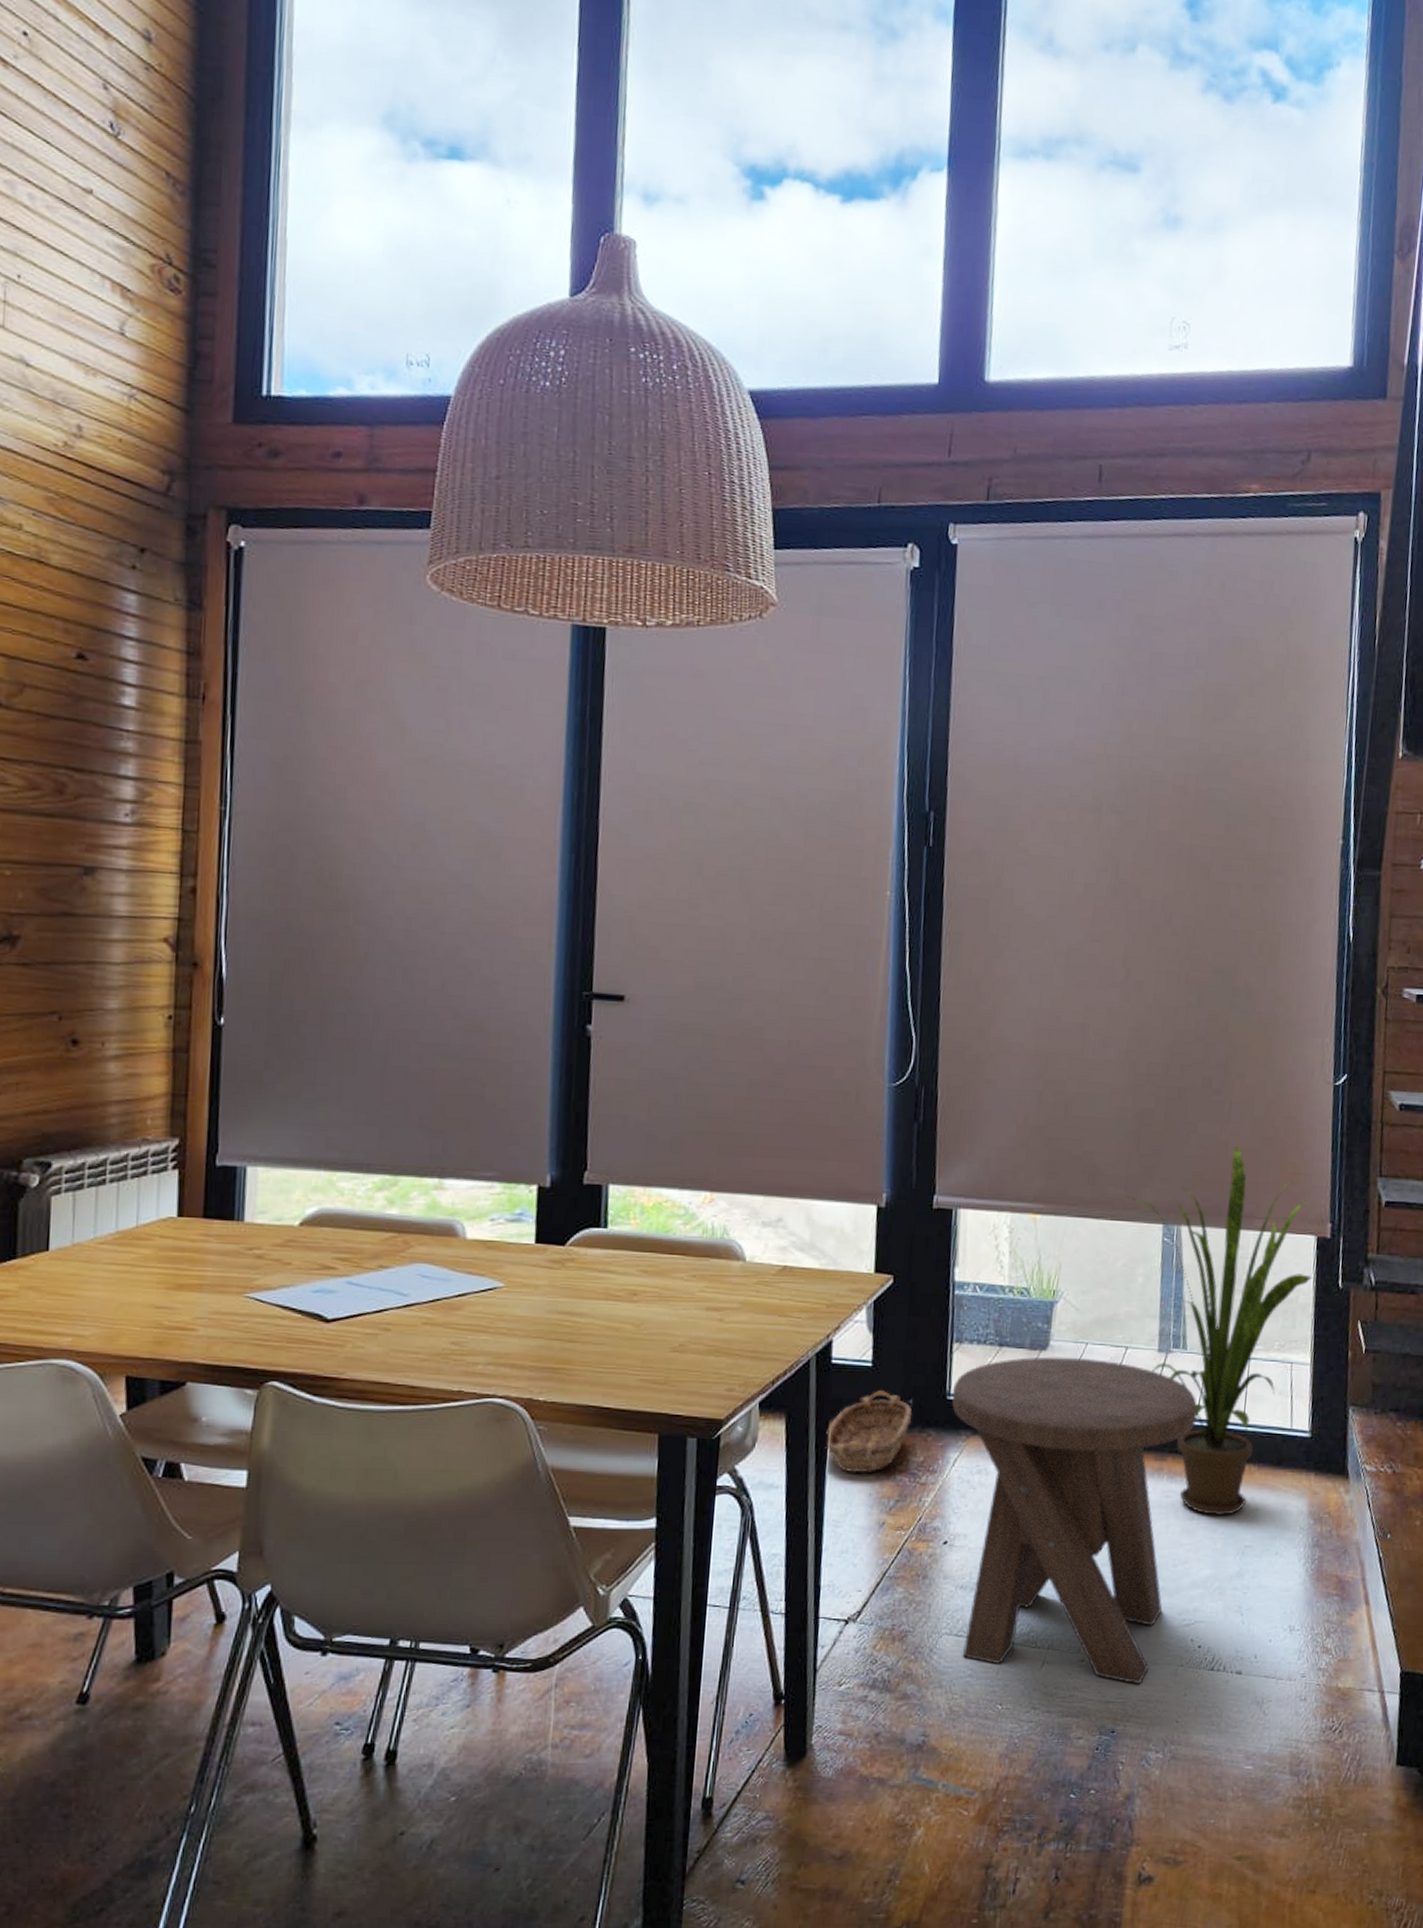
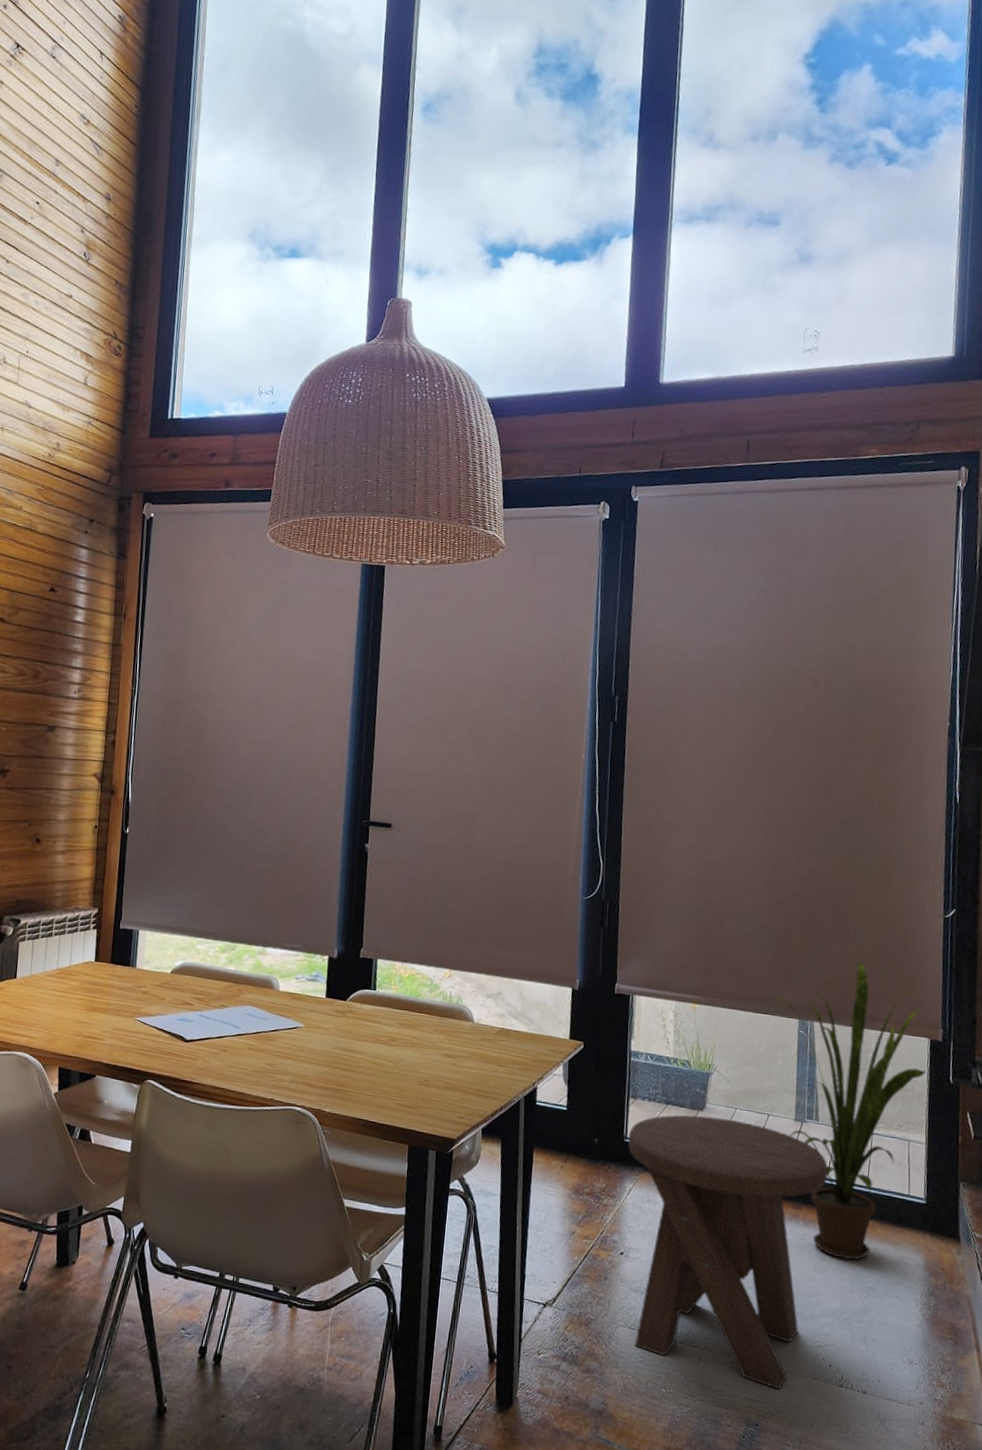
basket: present [825,1390,913,1473] -> none [530,1129,597,1192]

